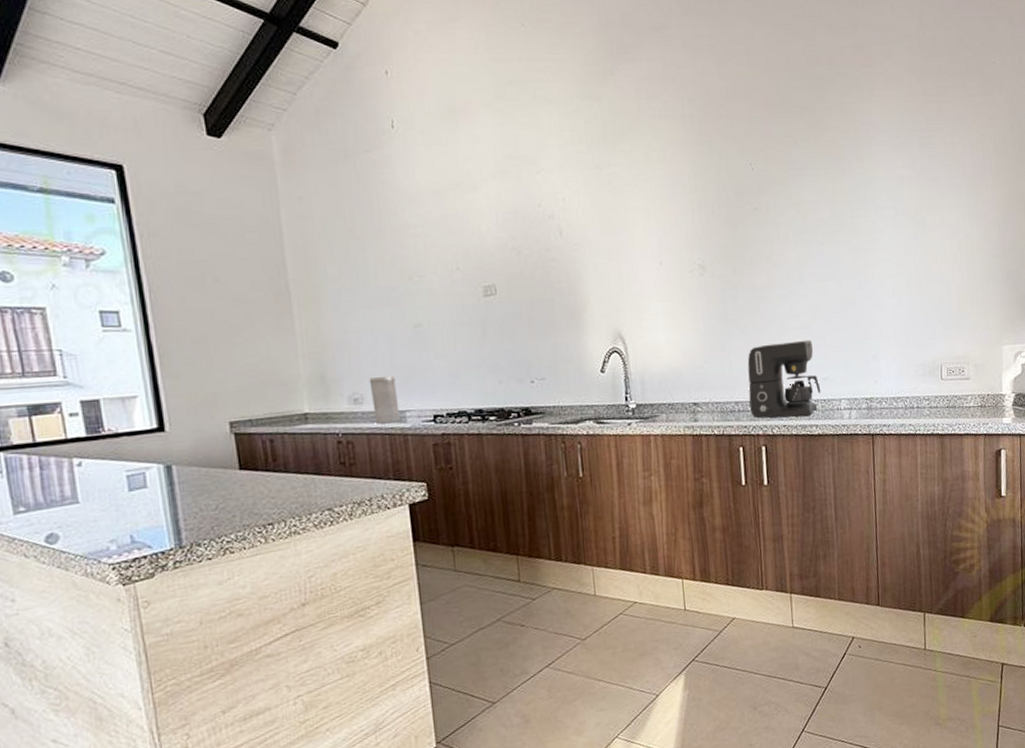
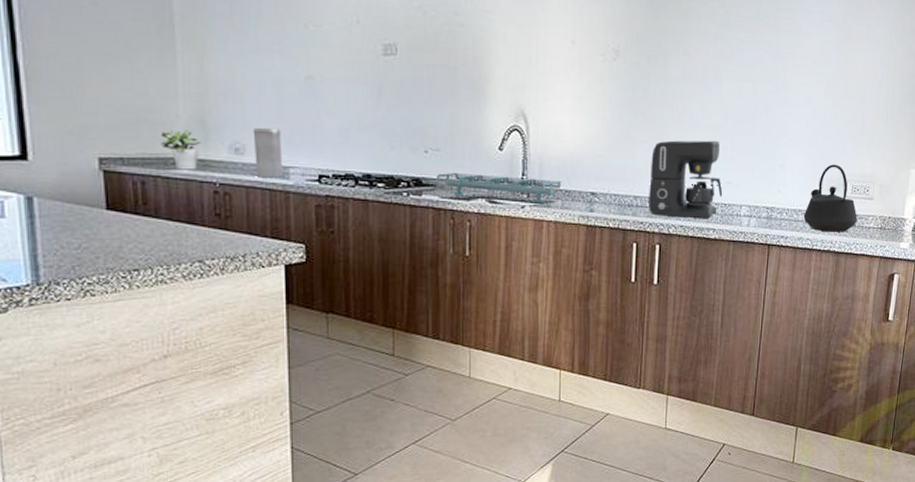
potted plant: none [284,386,322,425] -> present [160,129,201,170]
dish rack: none [544,394,664,420] -> present [436,172,561,203]
kettle: none [902,349,957,416] -> present [803,164,857,232]

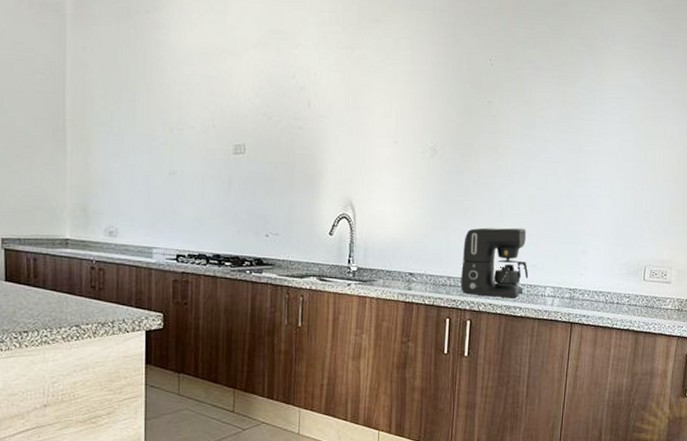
potted plant: present [160,129,201,170] -> none [51,215,82,249]
canister: present [253,127,283,178] -> none [124,214,148,257]
dish rack: present [436,172,561,203] -> none [275,253,383,282]
kettle: present [803,164,857,232] -> none [604,250,656,313]

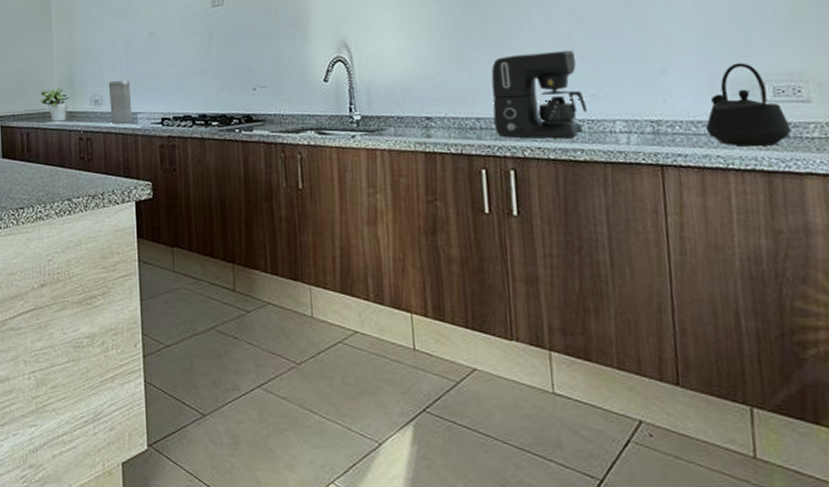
potted plant: none [51,215,82,249] -> present [41,87,69,122]
canister: none [124,214,148,257] -> present [108,79,133,124]
kettle: none [604,250,656,313] -> present [705,62,791,146]

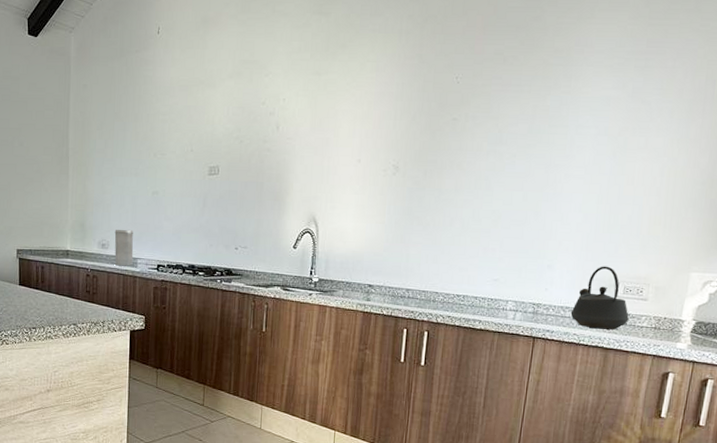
potted plant: present [41,87,69,122] -> none [55,230,80,259]
coffee maker: present [491,50,588,139] -> none [419,242,490,311]

